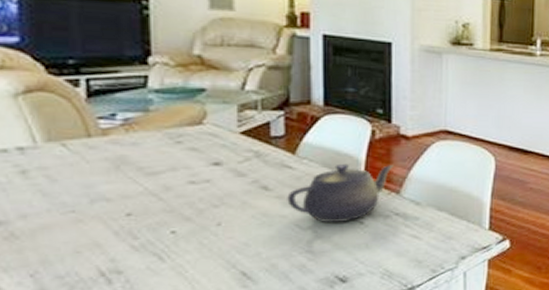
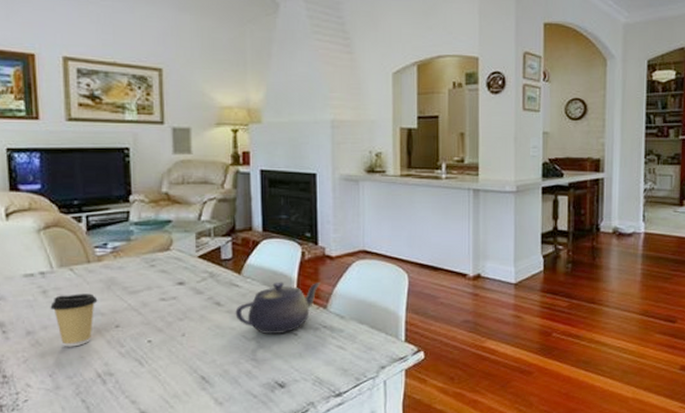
coffee cup: none [32,175,102,240] -> present [50,293,98,347]

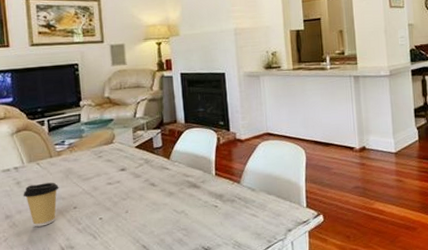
teapot: present [235,282,321,334] -> none [167,162,234,207]

